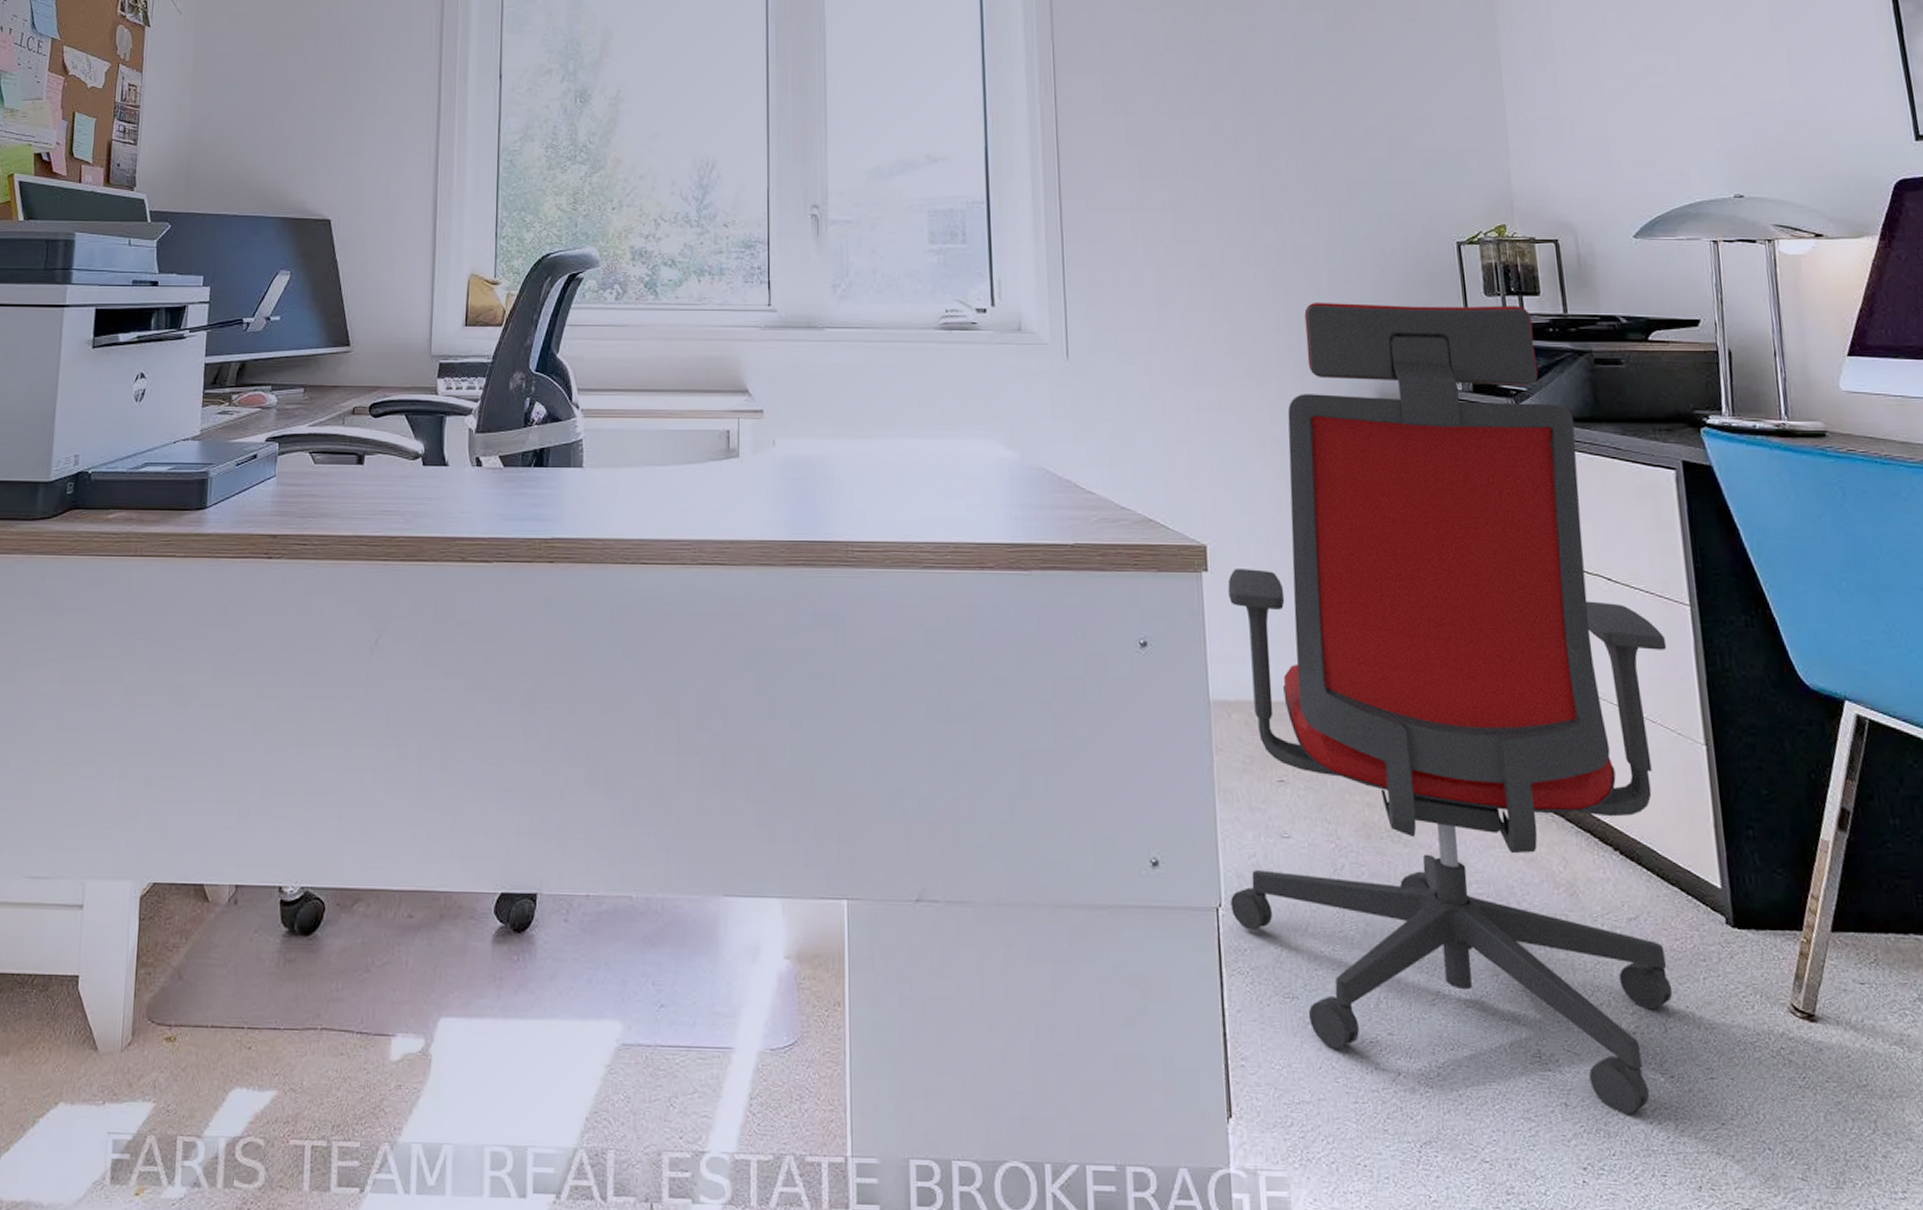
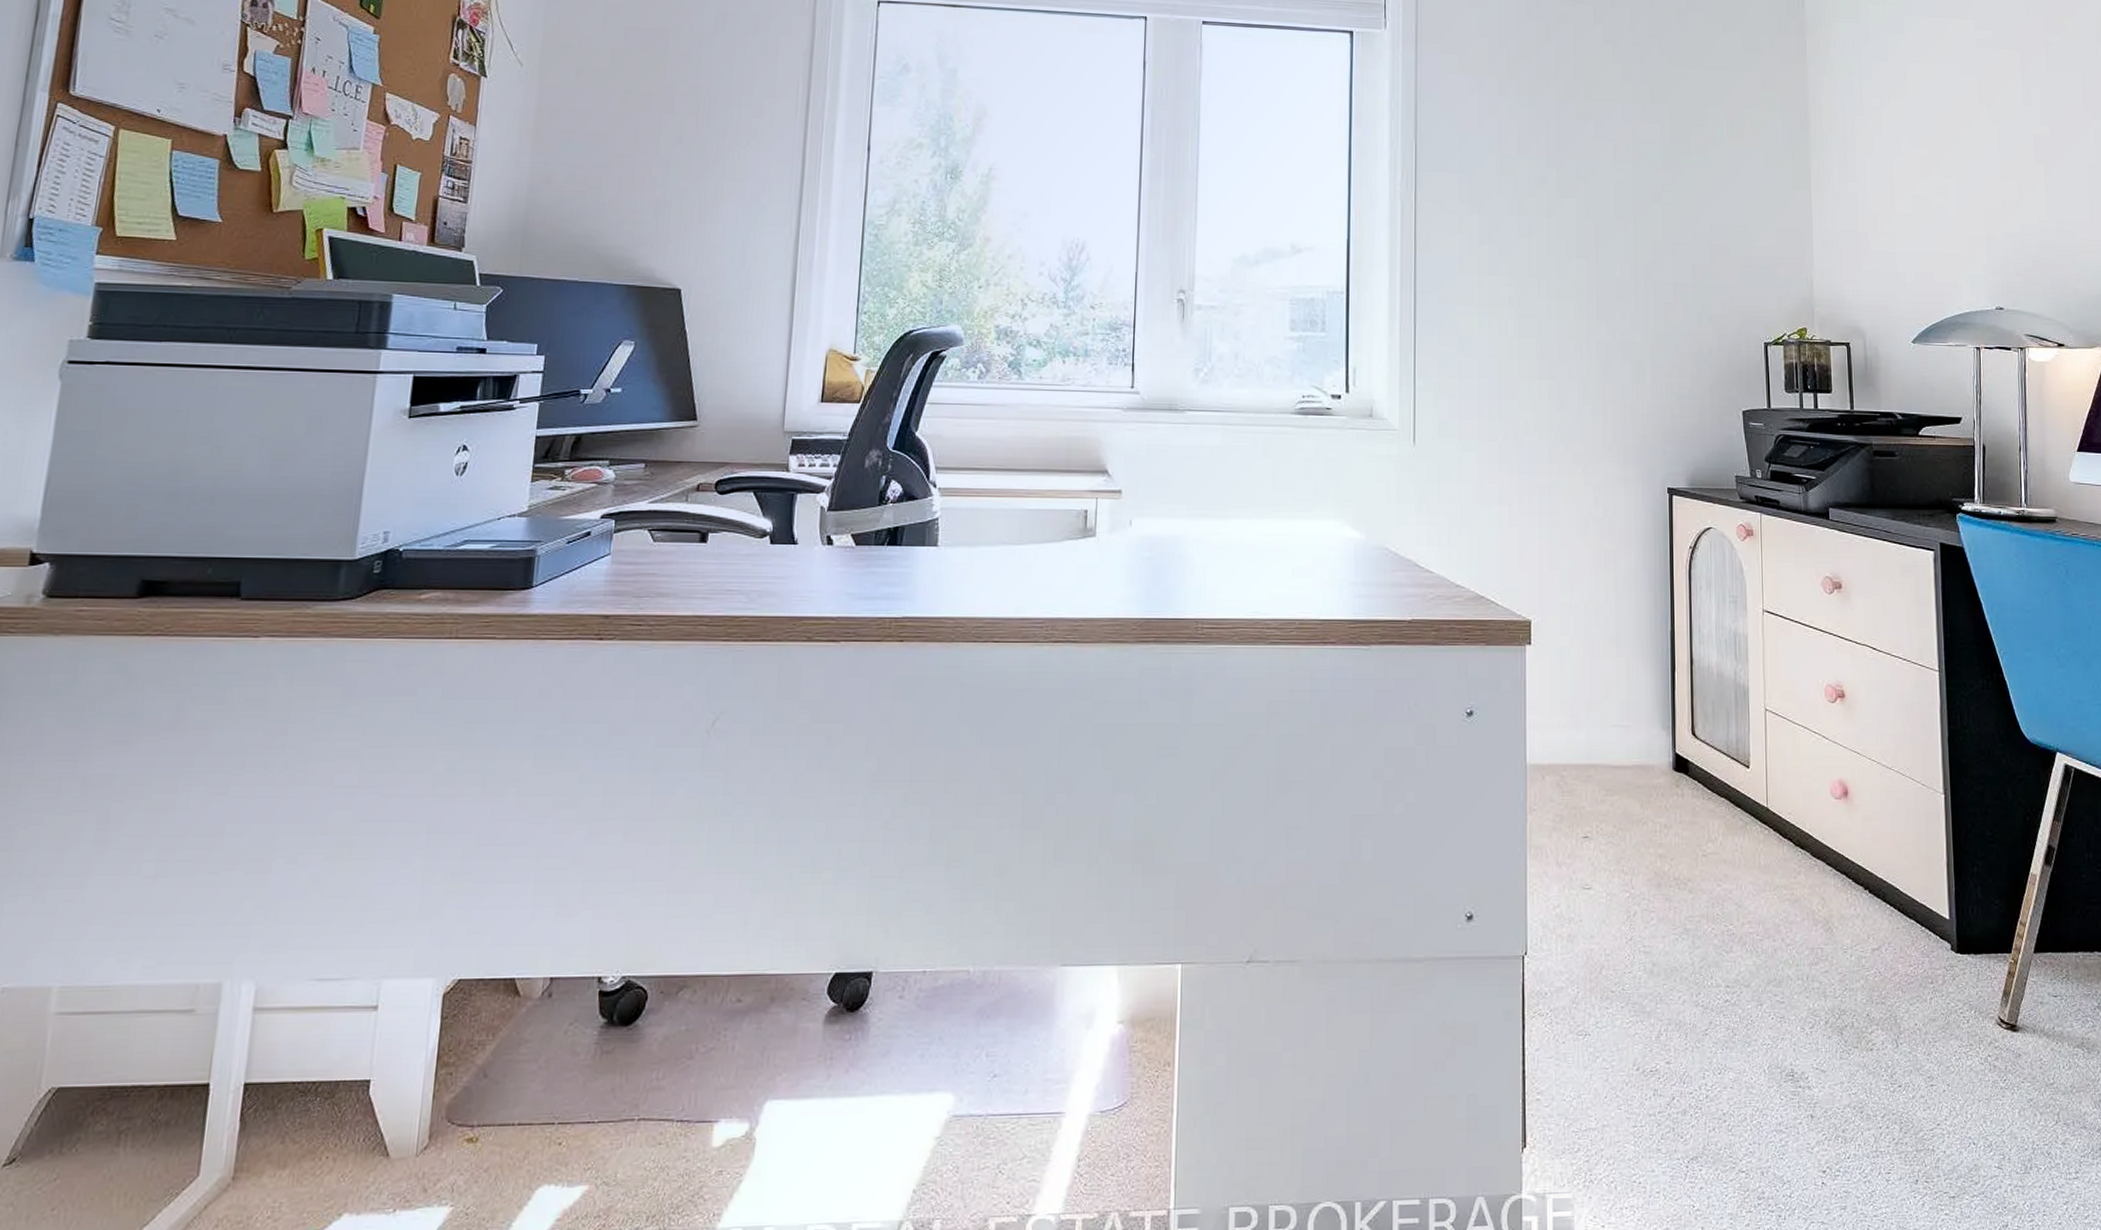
office chair: present [1228,301,1673,1115] -> none [1536,394,1918,1122]

